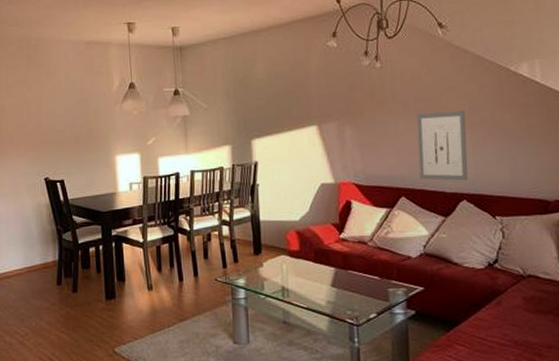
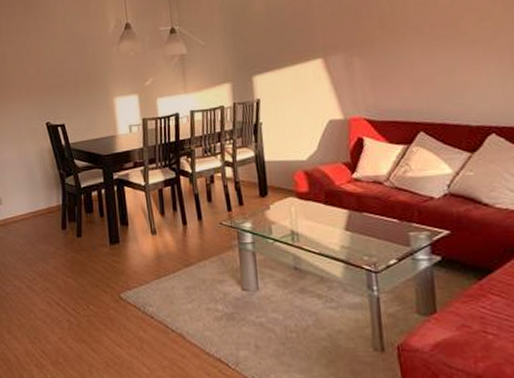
wall art: present [417,110,468,181] -> none [434,34,497,113]

